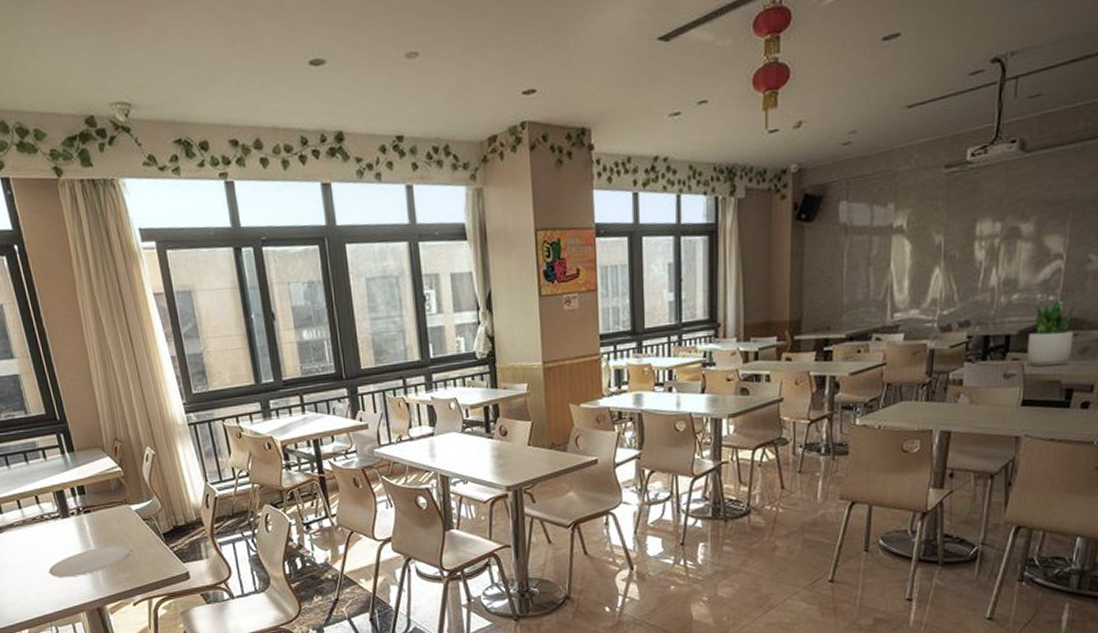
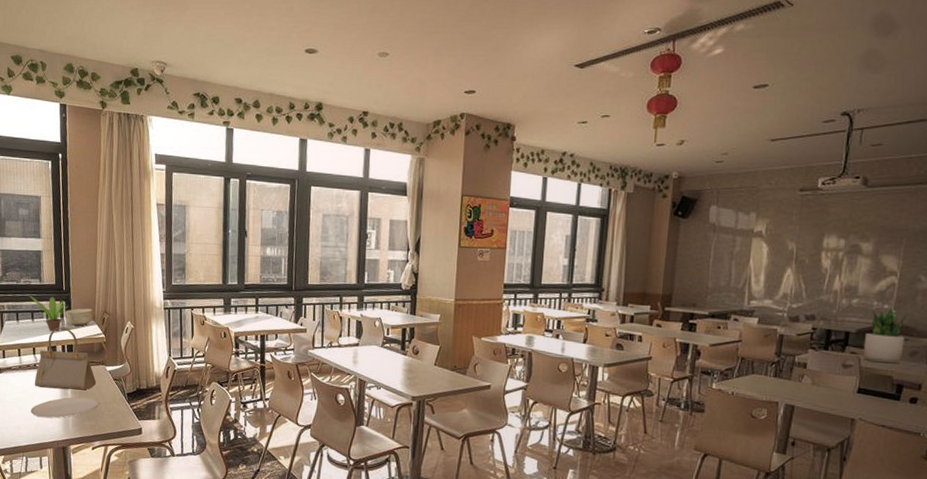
potted plant: none [15,430,69,473] -> present [29,295,69,332]
handbag: none [45,465,123,543] -> present [34,327,97,390]
bowl: none [65,438,103,462] -> present [64,308,93,326]

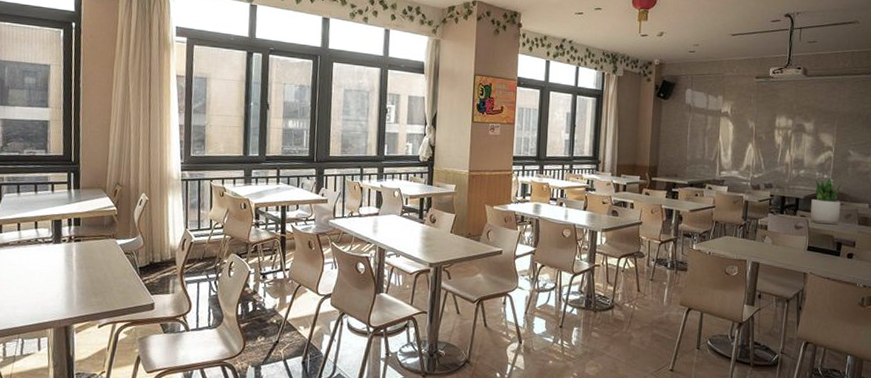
potted plant: present [29,295,69,332] -> none [32,166,78,205]
plate: present [30,396,100,418] -> none [29,272,109,296]
handbag: present [34,327,97,390] -> none [34,199,106,265]
bowl: present [64,308,93,326] -> none [72,180,104,199]

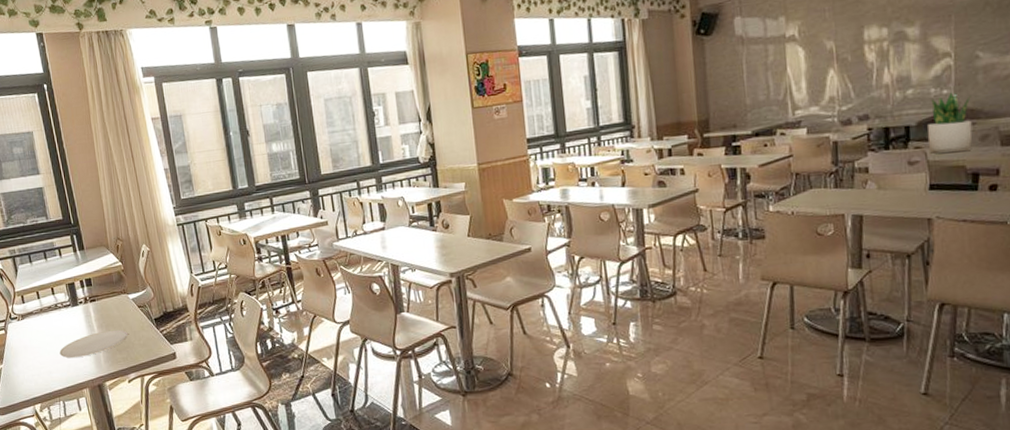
plate: none [29,272,109,296] -> present [59,329,128,359]

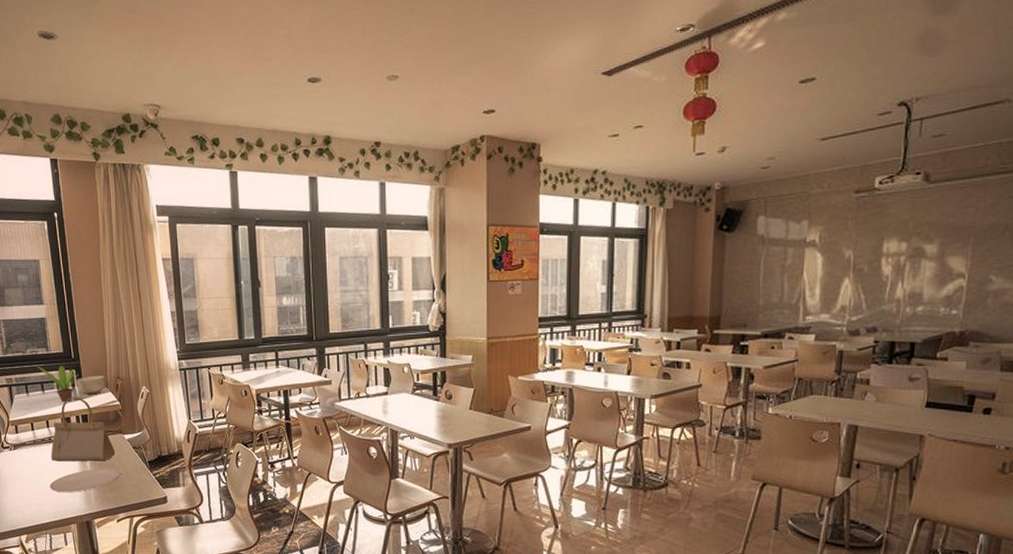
potted plant: none [38,232,81,269] -> present [37,366,80,403]
handbag: none [58,261,122,328] -> present [51,397,116,462]
bowl: none [77,238,107,259] -> present [76,375,106,394]
planter: present [927,92,973,154] -> none [930,313,978,373]

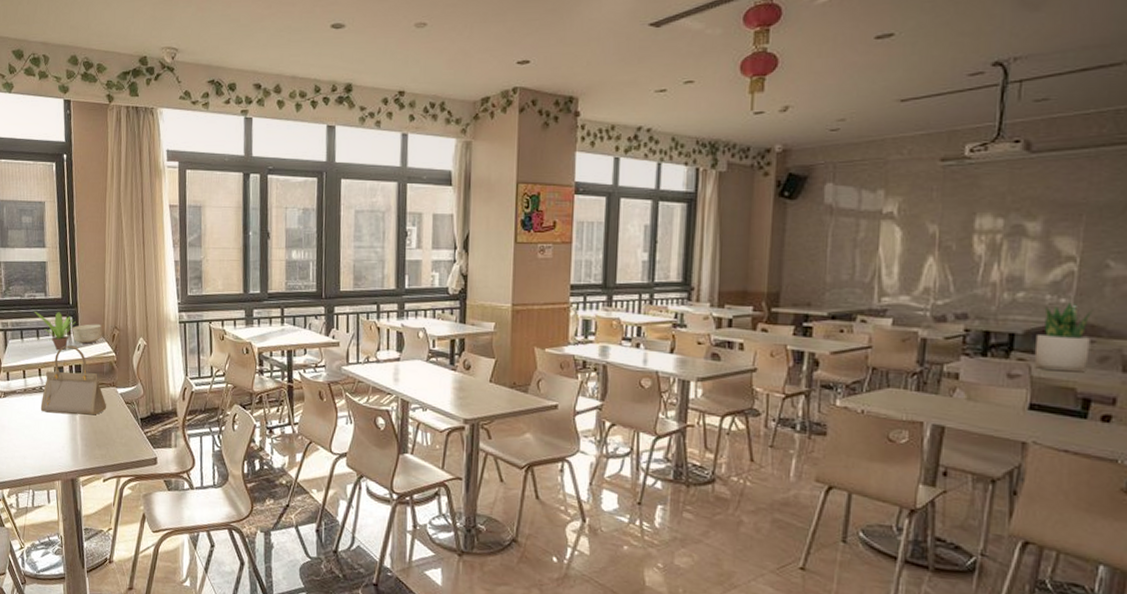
plate: present [50,468,121,493] -> none [37,422,111,447]
planter: none [930,313,978,373] -> present [1034,302,1094,373]

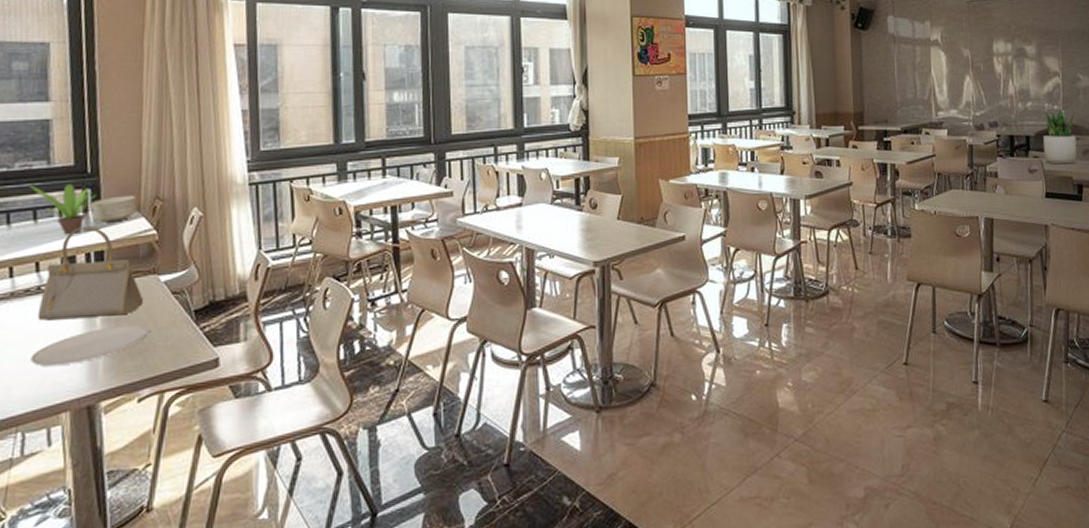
plate: none [37,422,111,447] -> present [30,325,150,367]

